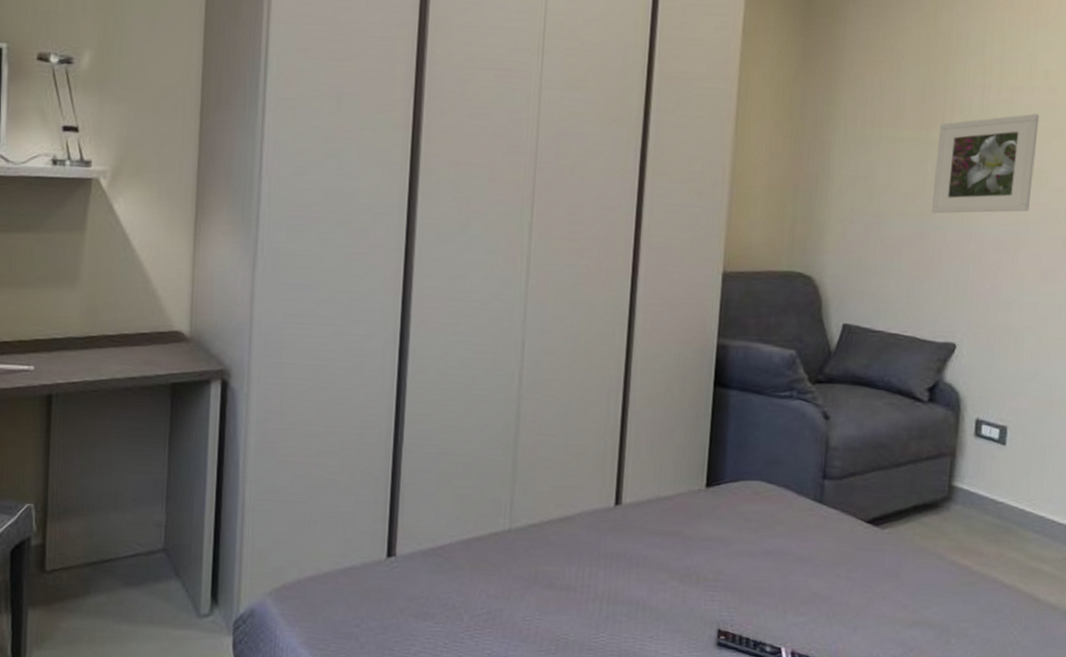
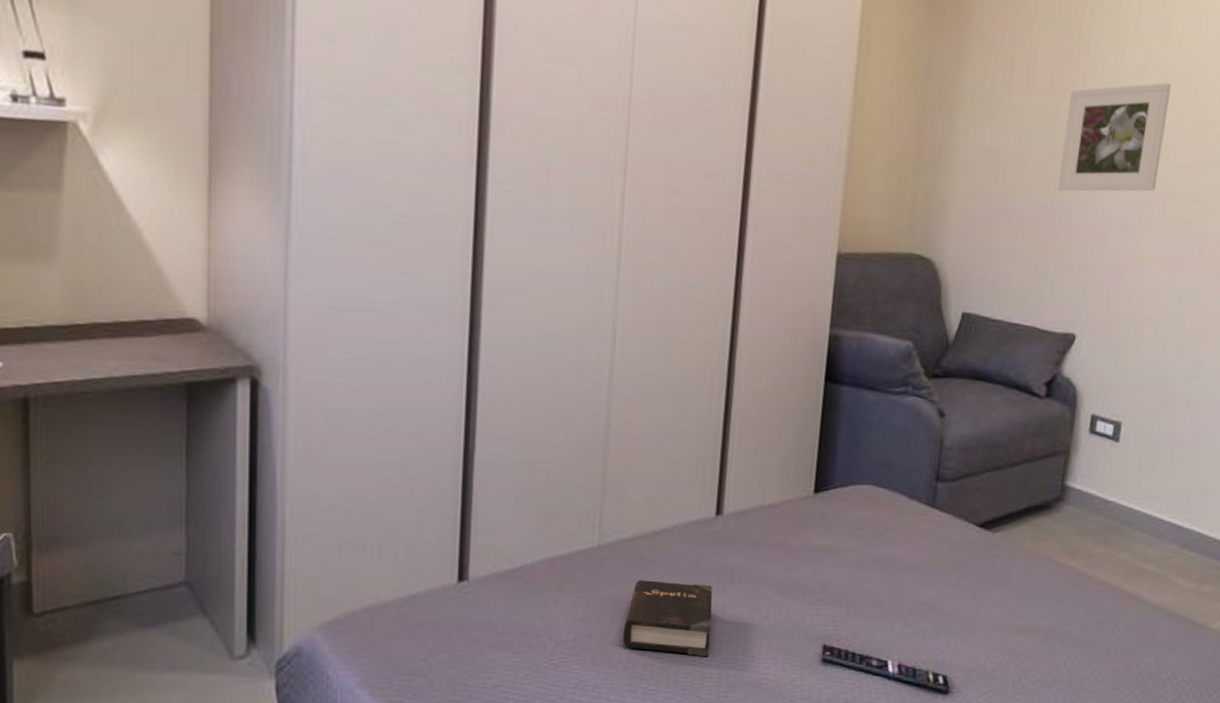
hardback book: none [531,562,613,636] -> present [623,580,713,657]

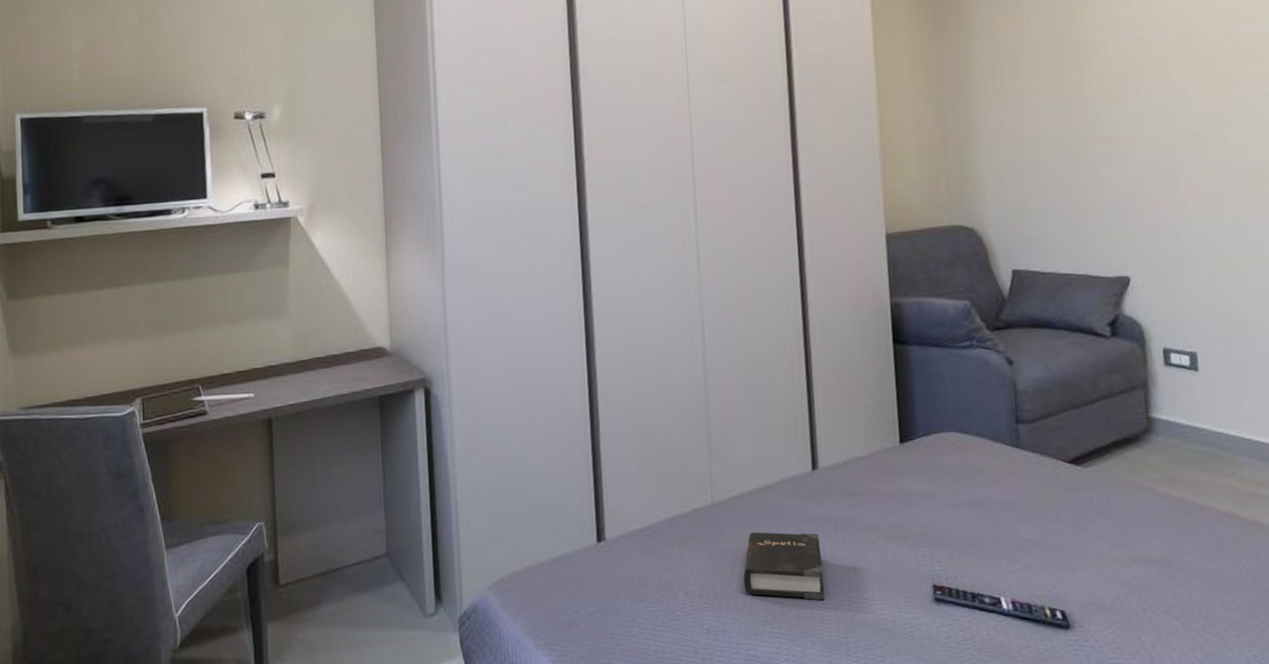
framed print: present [1058,82,1172,192] -> none [1078,47,1181,154]

